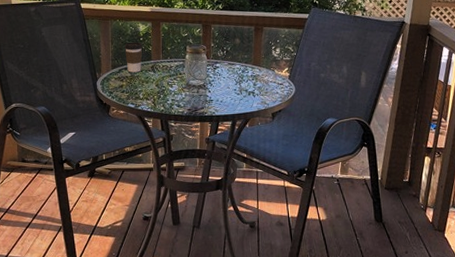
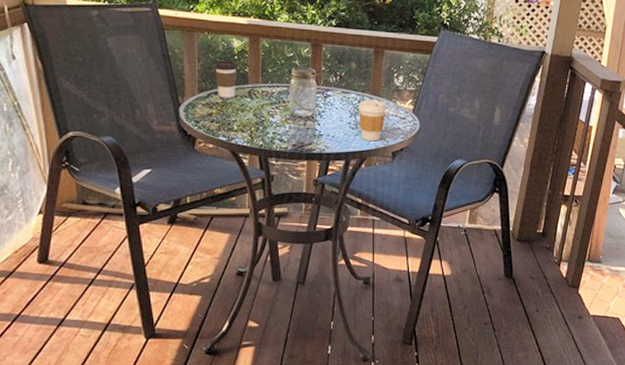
coffee cup: none [242,70,266,105] -> present [358,100,386,142]

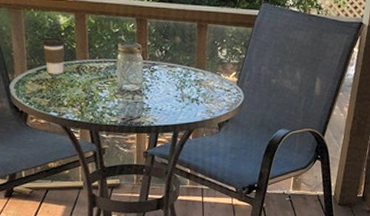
coffee cup: present [358,100,386,142] -> none [184,73,211,114]

